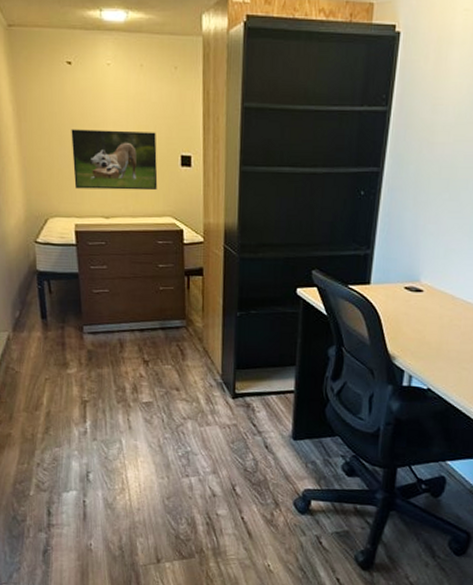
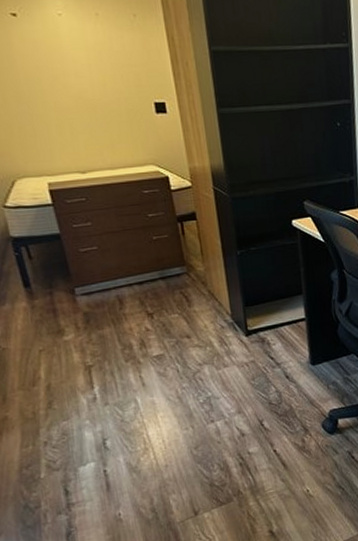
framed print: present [71,129,158,191] -> none [27,81,134,146]

